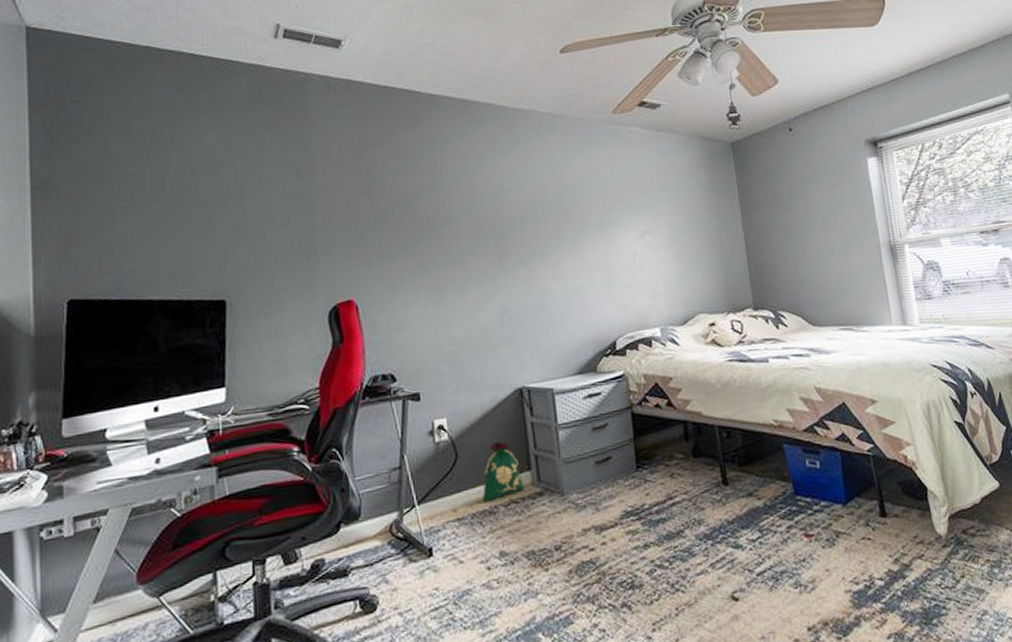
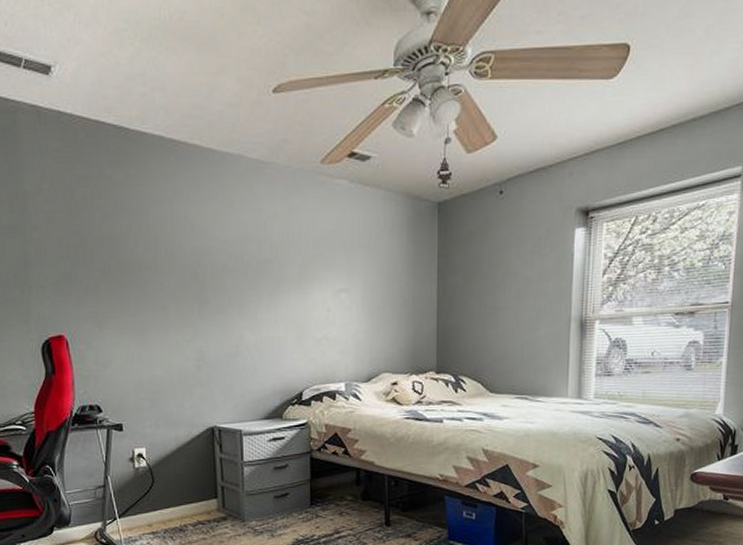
bag: present [482,441,524,502] -> none [174,471,210,520]

